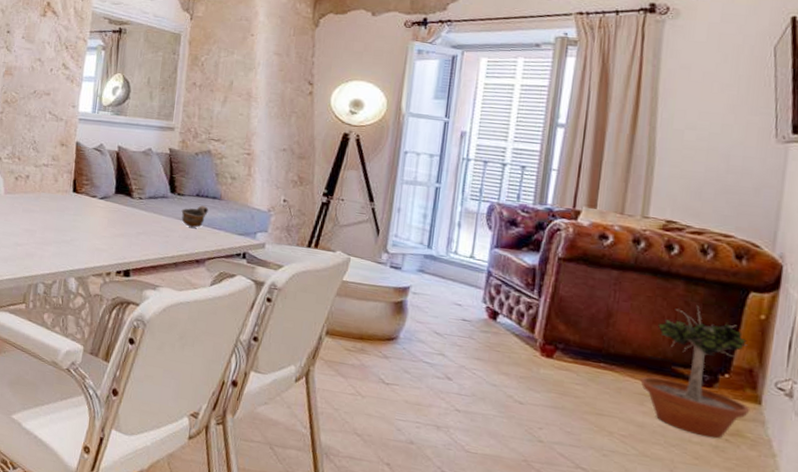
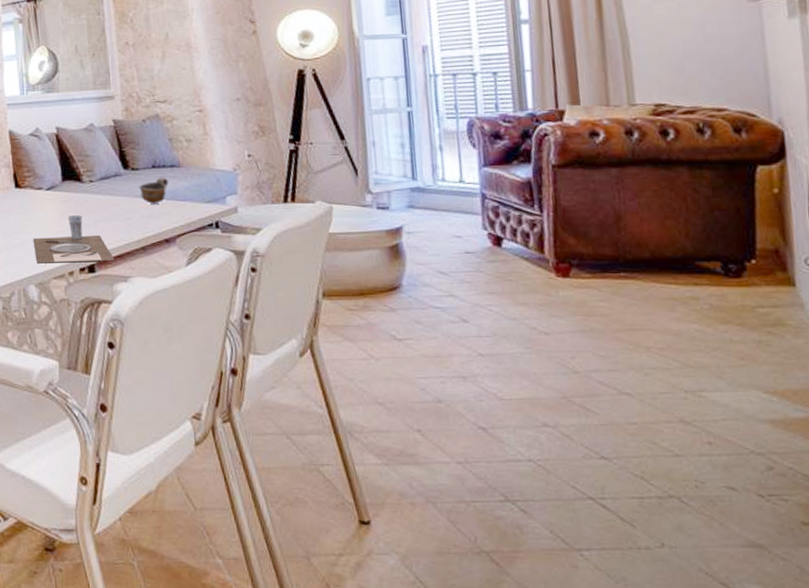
place setting: none [80,224,148,270] -> present [33,215,115,264]
potted tree: present [640,305,751,438] -> none [665,190,786,333]

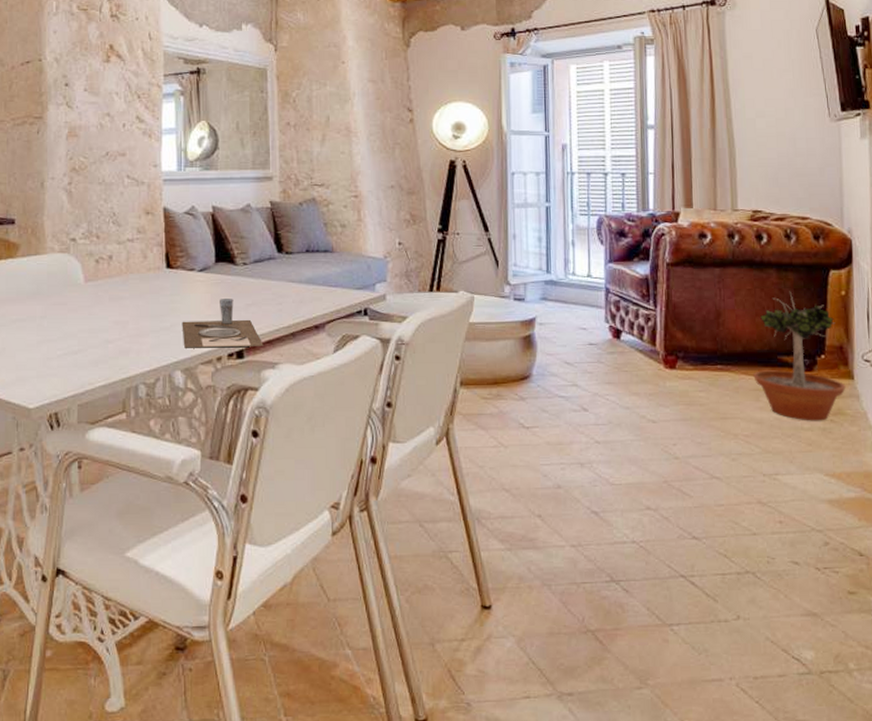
cup: present [139,177,168,204] -> none [292,262,321,289]
potted tree: none [665,190,786,333] -> present [753,291,846,421]

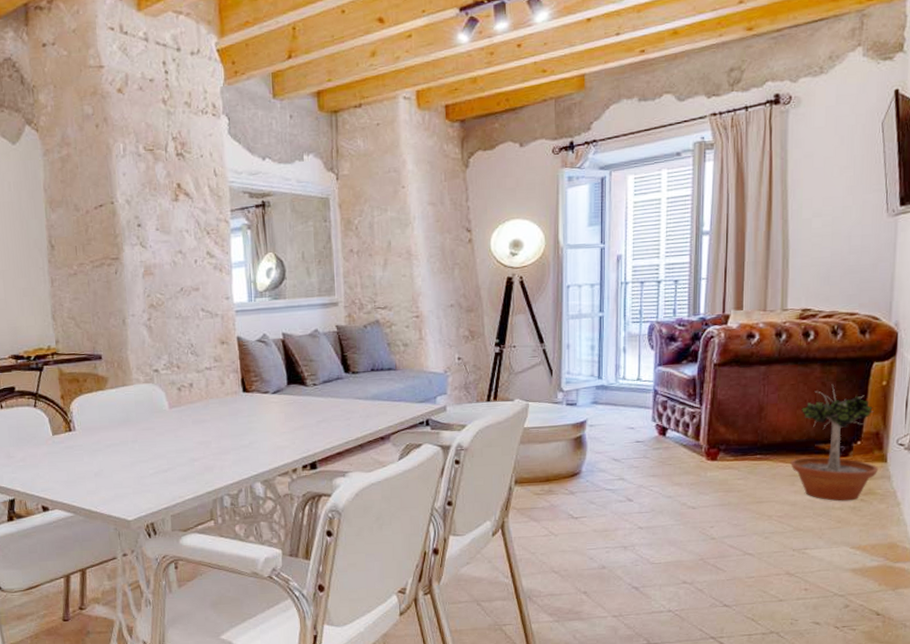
place setting: present [182,299,264,348] -> none [259,417,334,463]

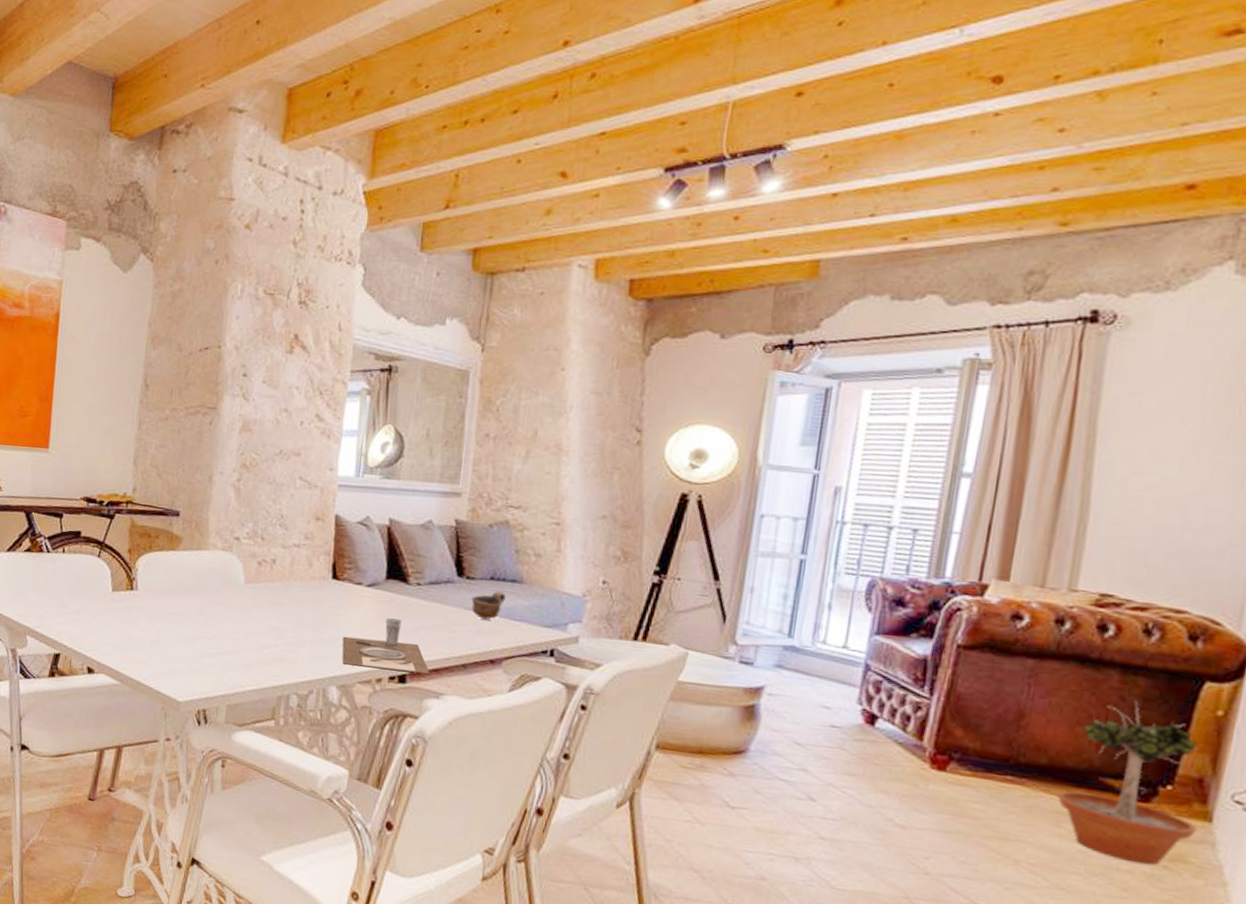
place setting: none [259,417,334,463] -> present [342,618,430,674]
cup: none [358,379,385,405] -> present [471,591,506,620]

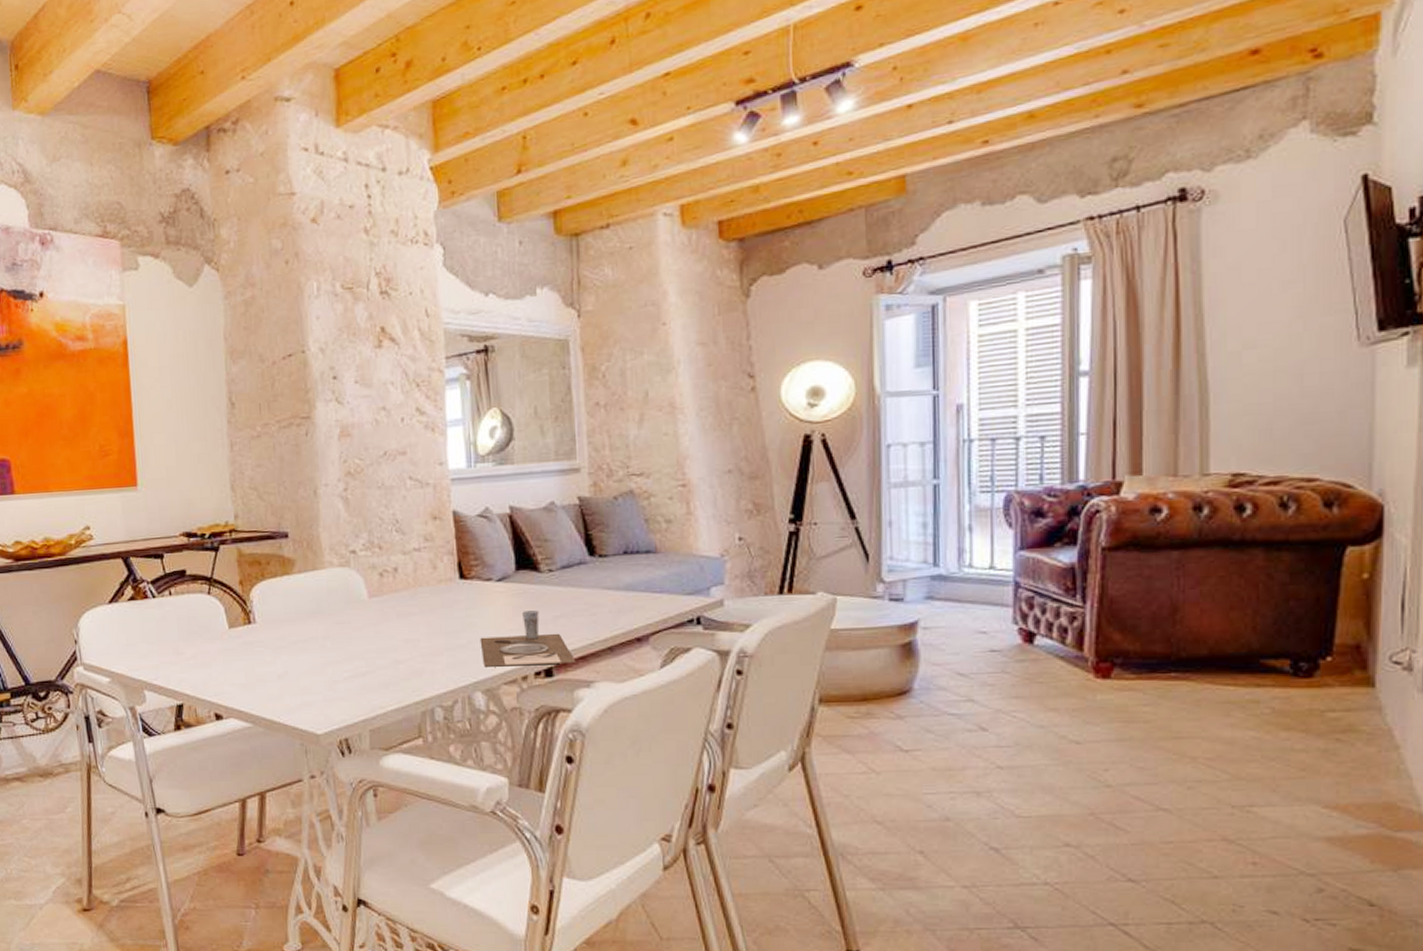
cup: present [471,591,506,620] -> none [607,565,642,597]
potted tree: present [1057,700,1199,865] -> none [1223,576,1362,741]

